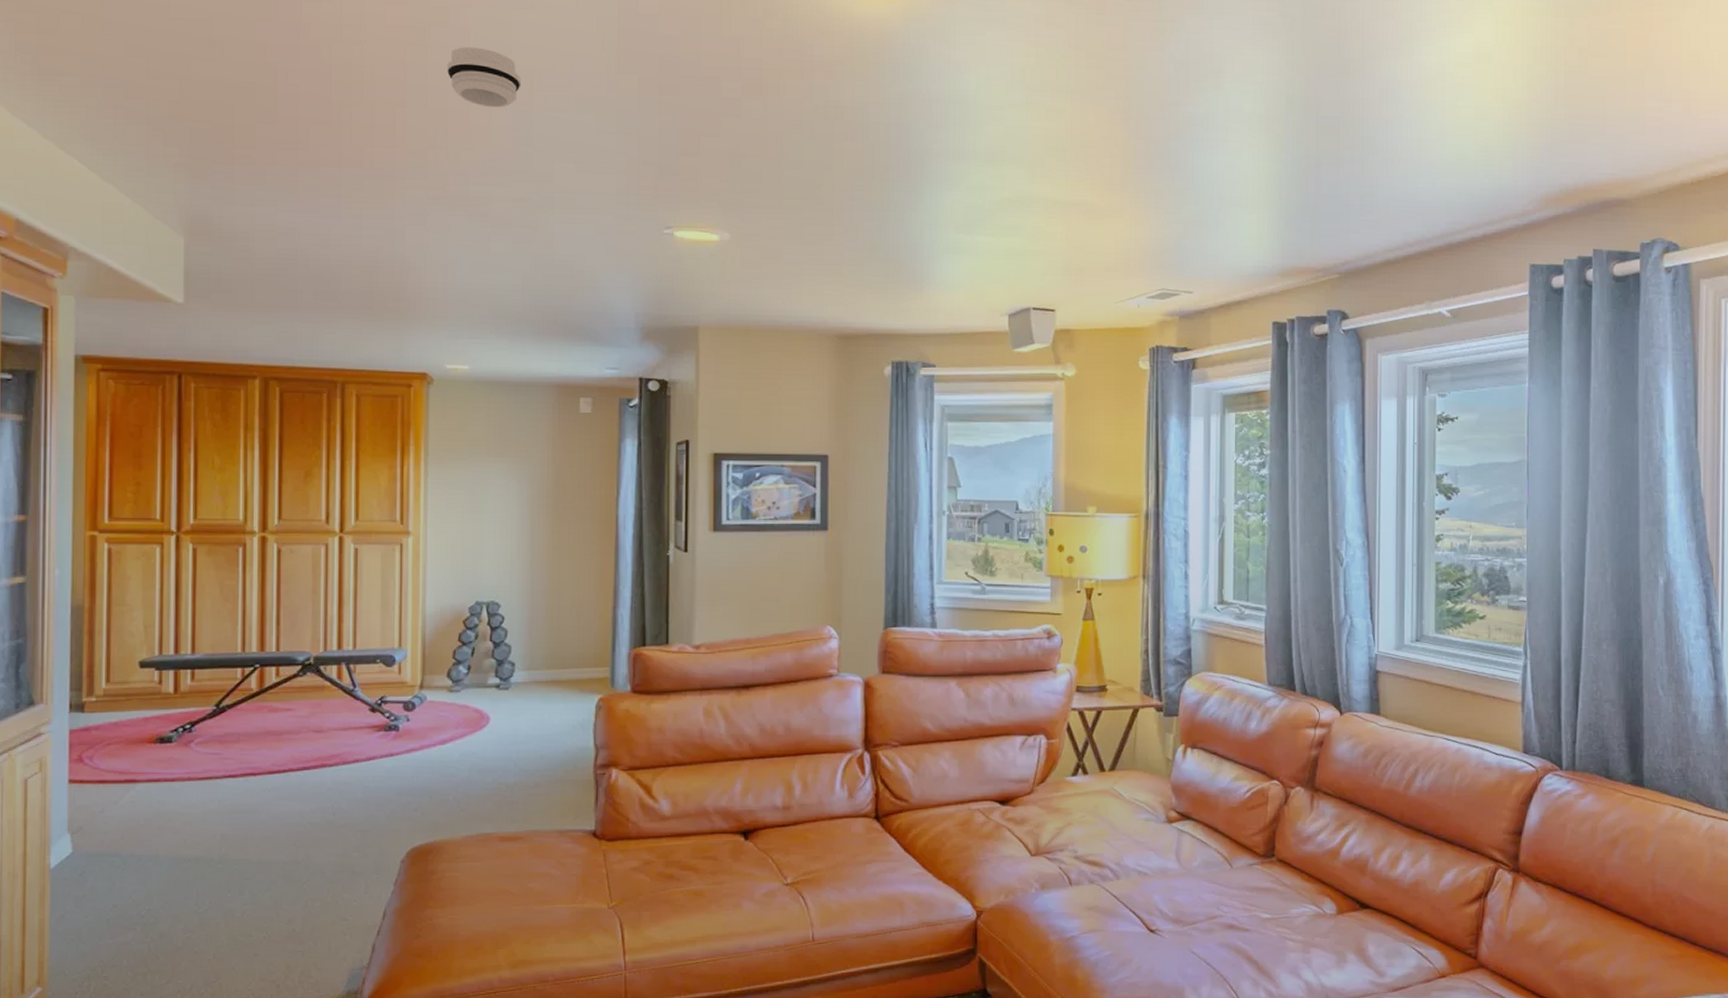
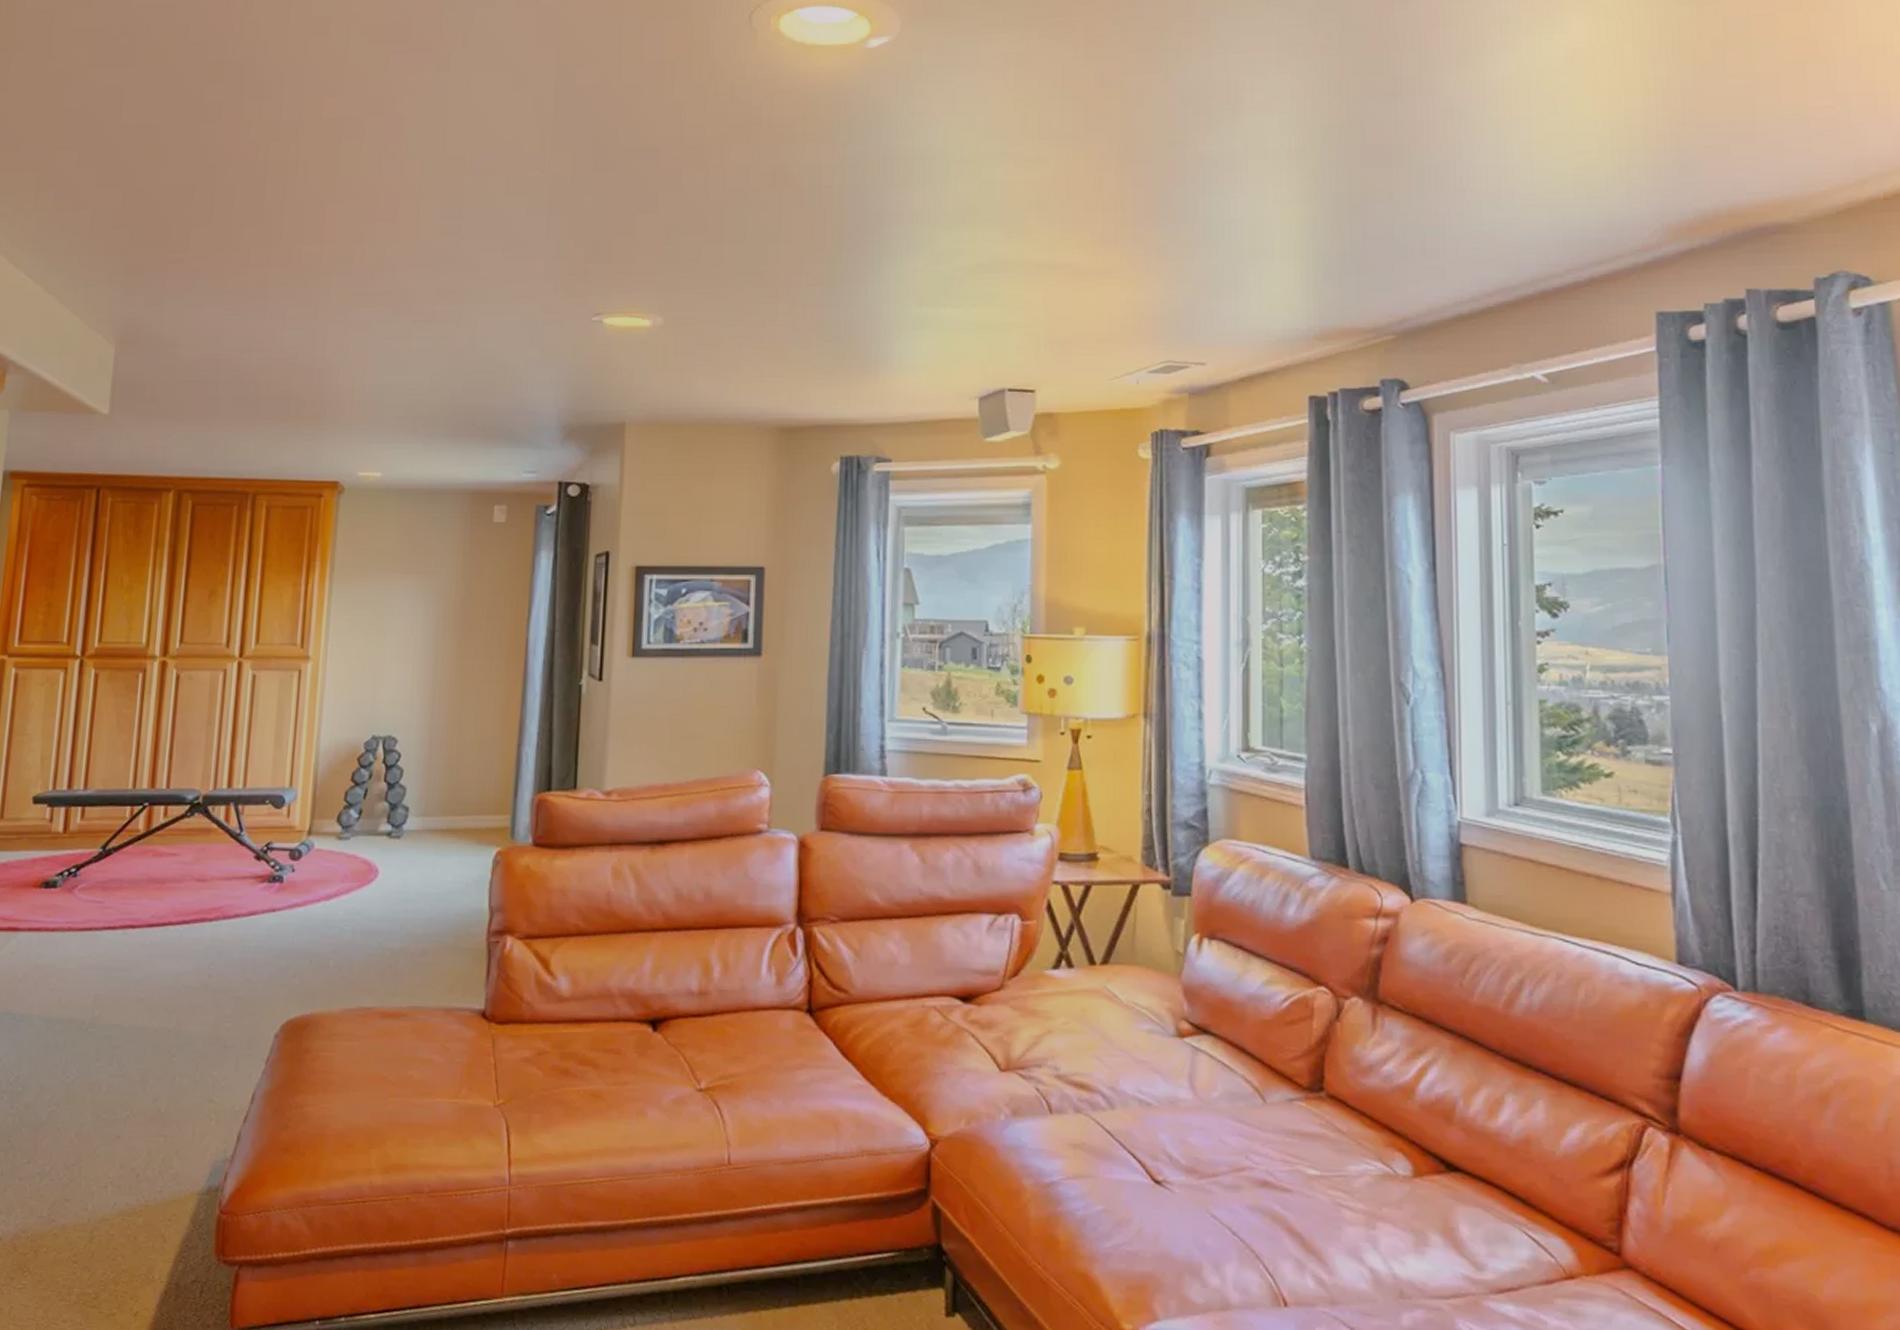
smoke detector: present [446,47,522,108] -> none [378,134,453,196]

